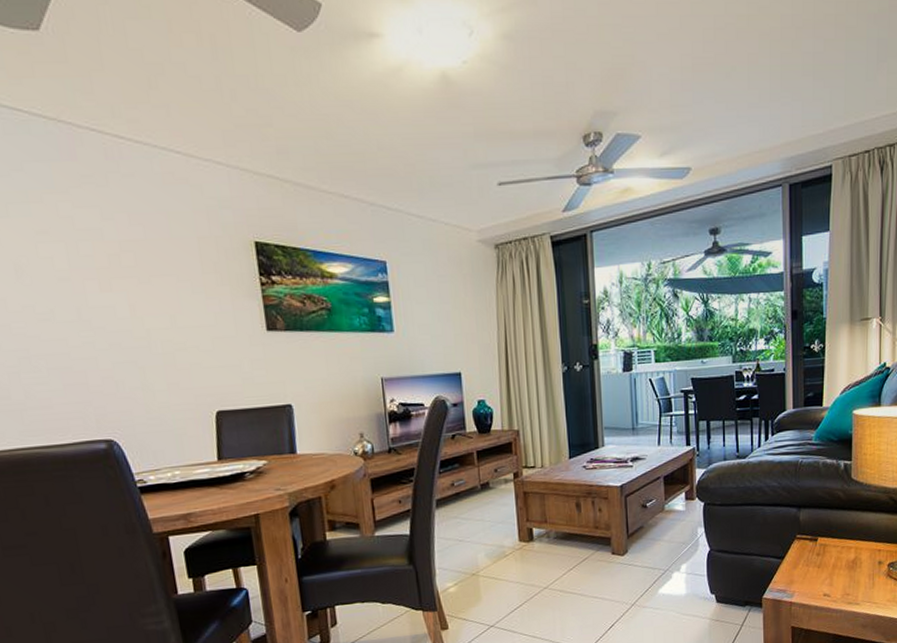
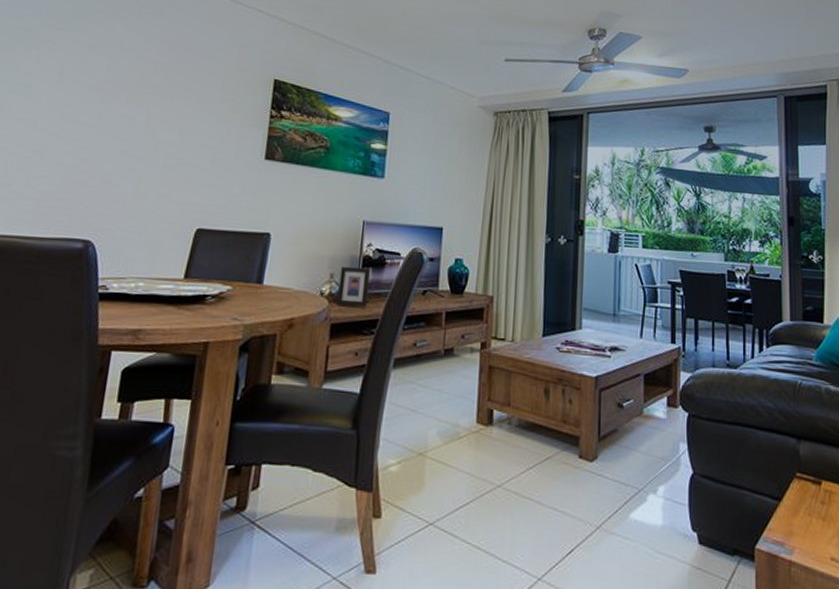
picture frame: none [368,422,401,461] -> present [337,266,370,307]

